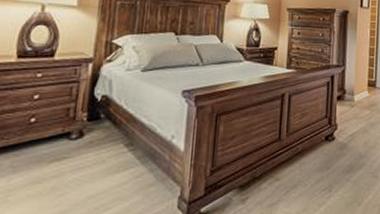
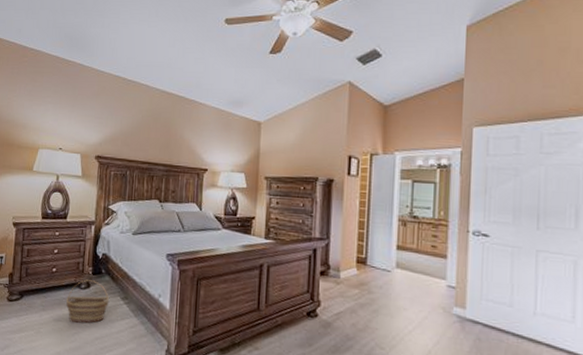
basket: none [48,128,109,182] -> present [66,279,109,324]

